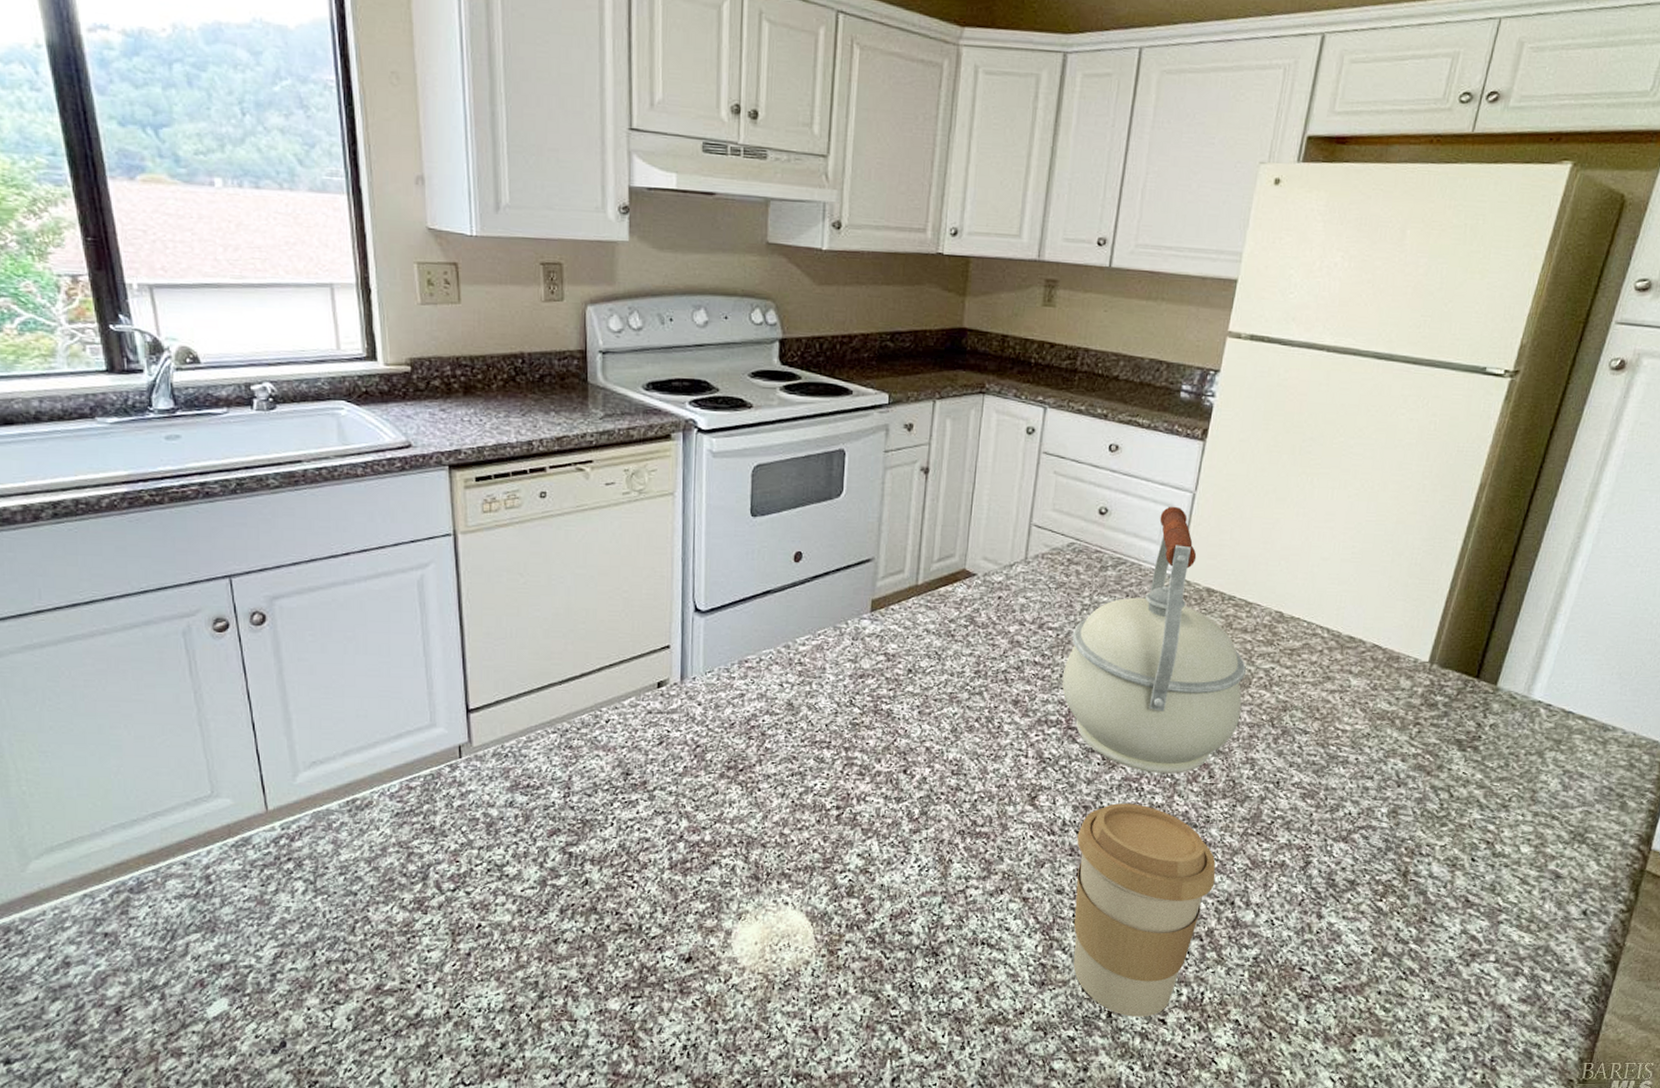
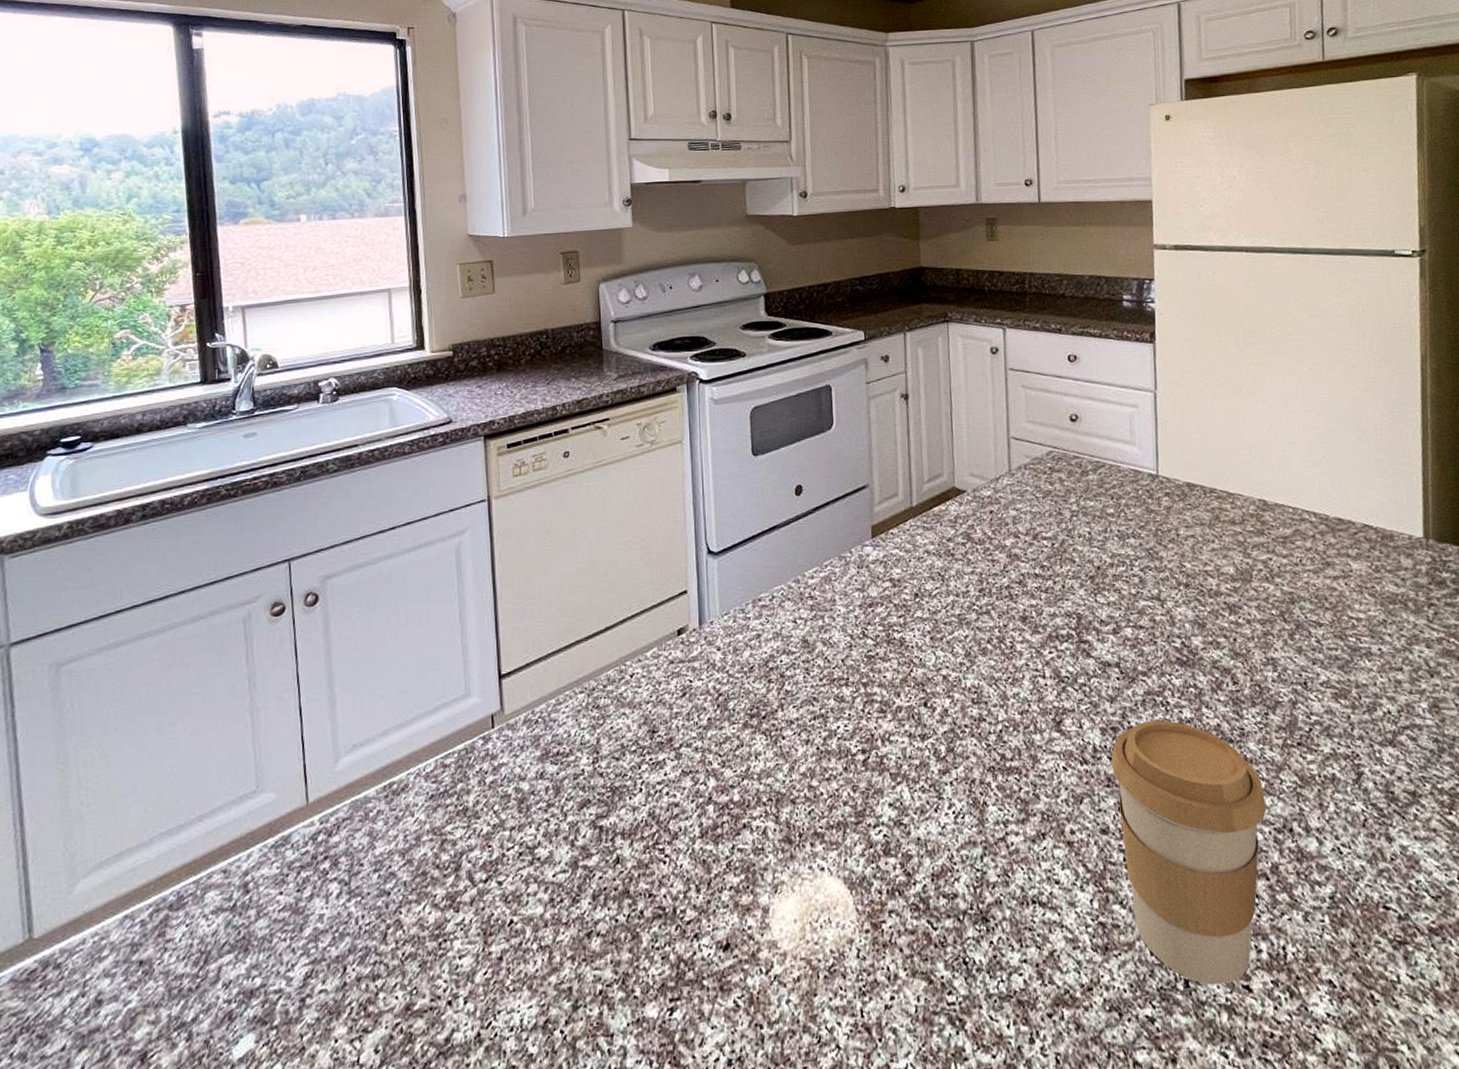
kettle: present [1062,506,1246,774] -> none [1064,406,1250,684]

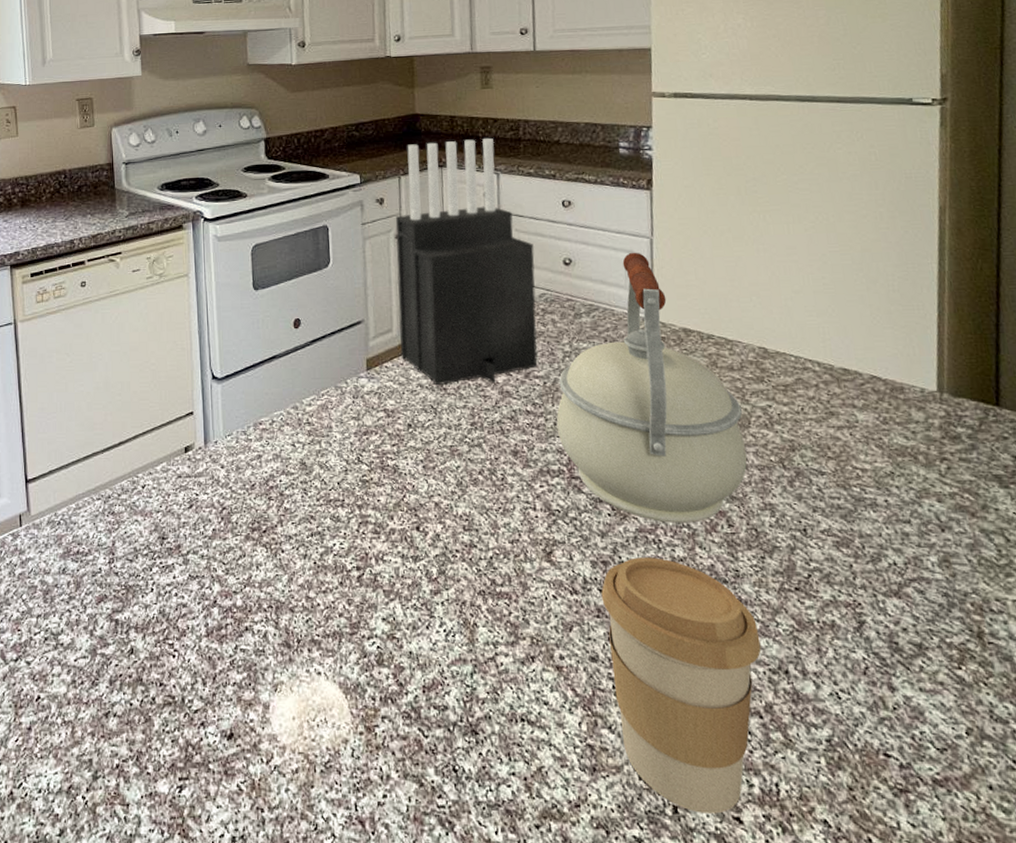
knife block: none [900,291,1046,552] -> present [395,137,538,386]
kettle: none [1064,406,1250,684] -> present [556,252,747,523]

